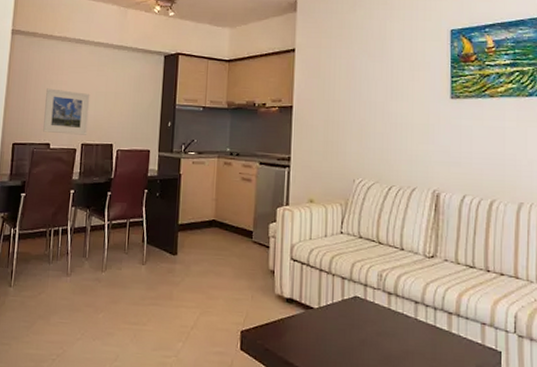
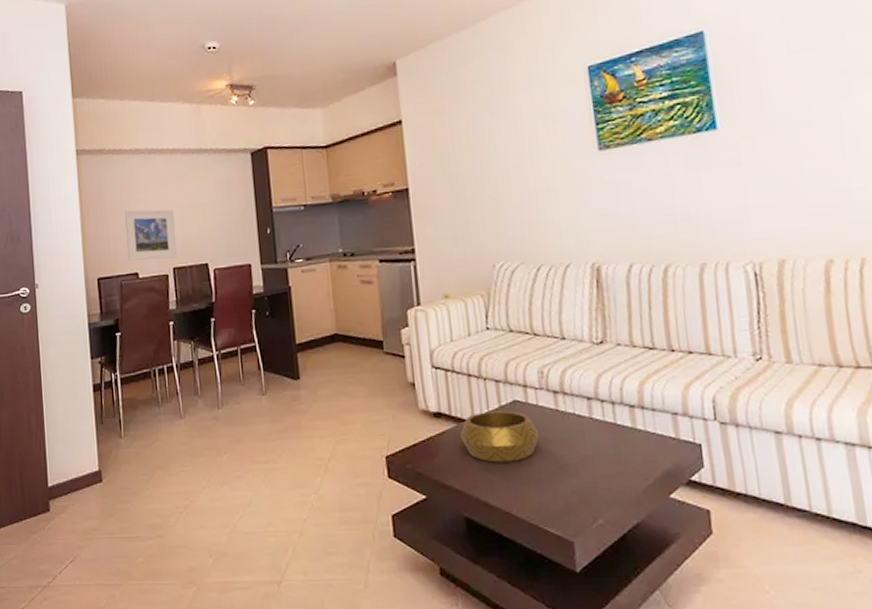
decorative bowl: none [306,303,372,349] -> present [460,411,540,463]

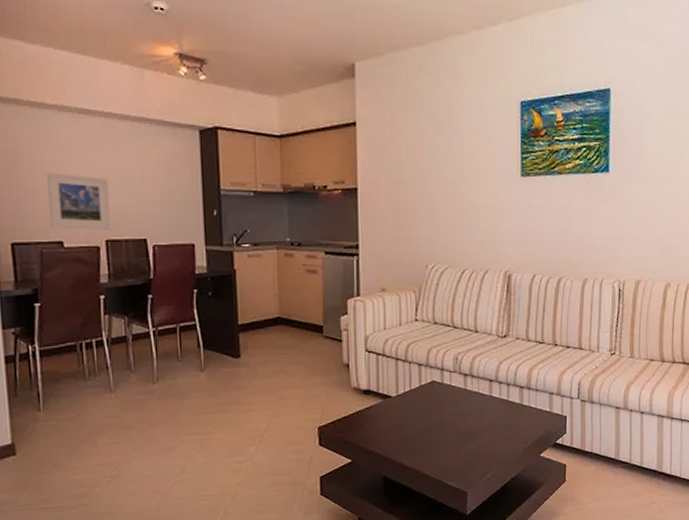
decorative bowl: present [460,411,540,463] -> none [385,389,450,432]

